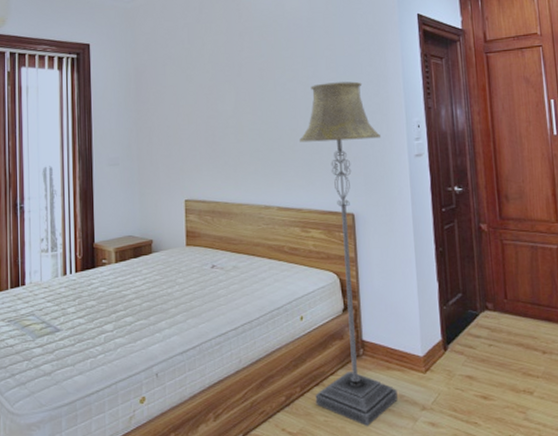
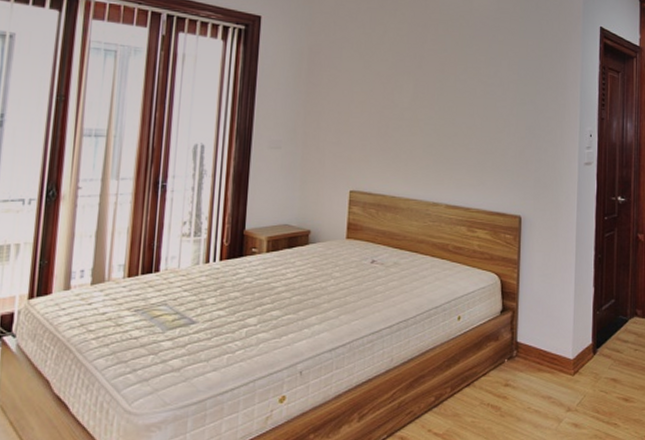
floor lamp: present [300,81,398,427] -> none [465,84,555,428]

